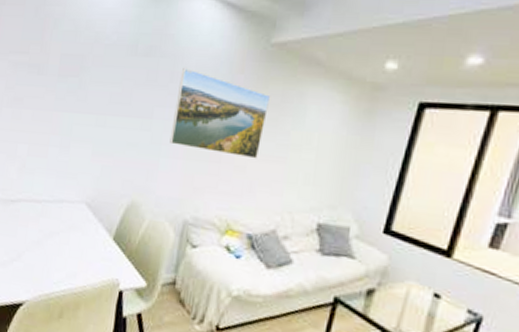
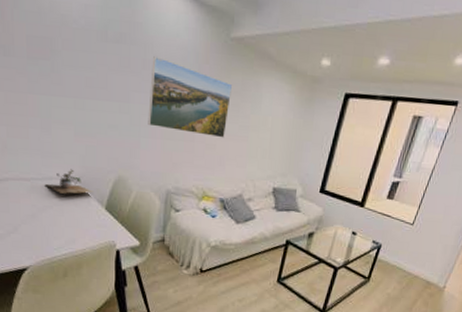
succulent plant: none [55,191,103,220] -> present [44,169,94,194]

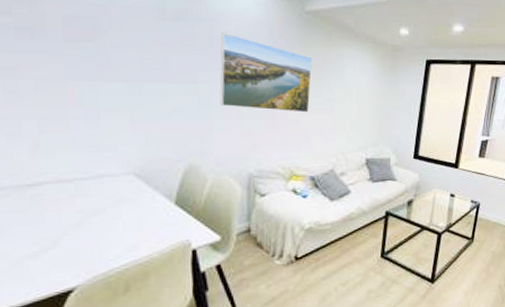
succulent plant: present [44,169,94,194] -> none [93,162,159,192]

